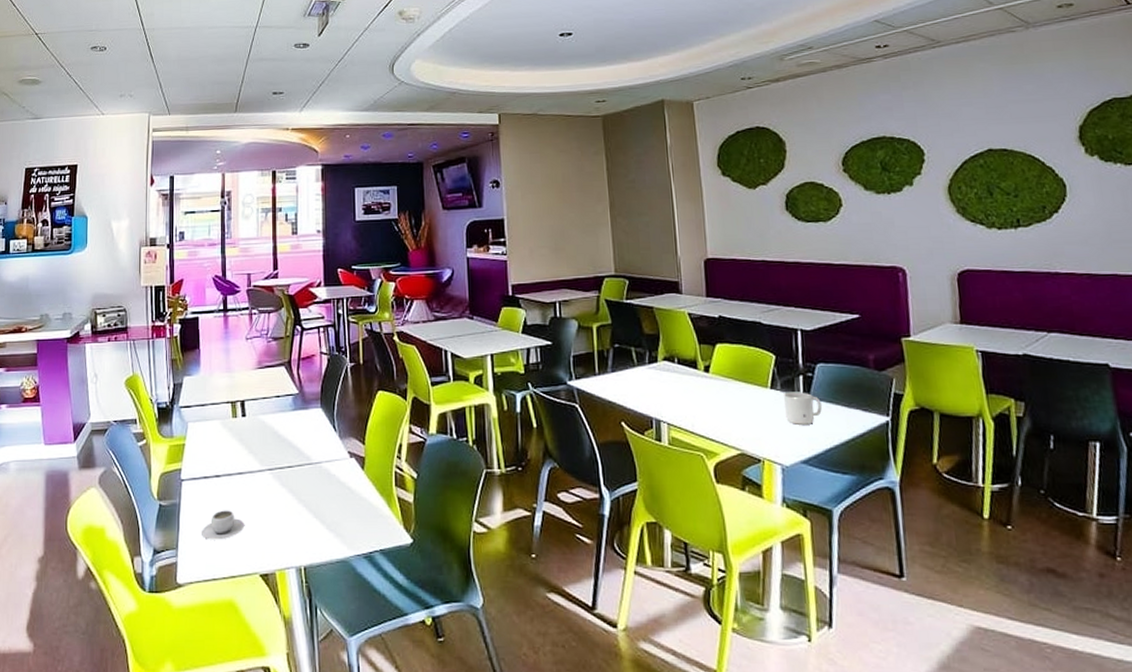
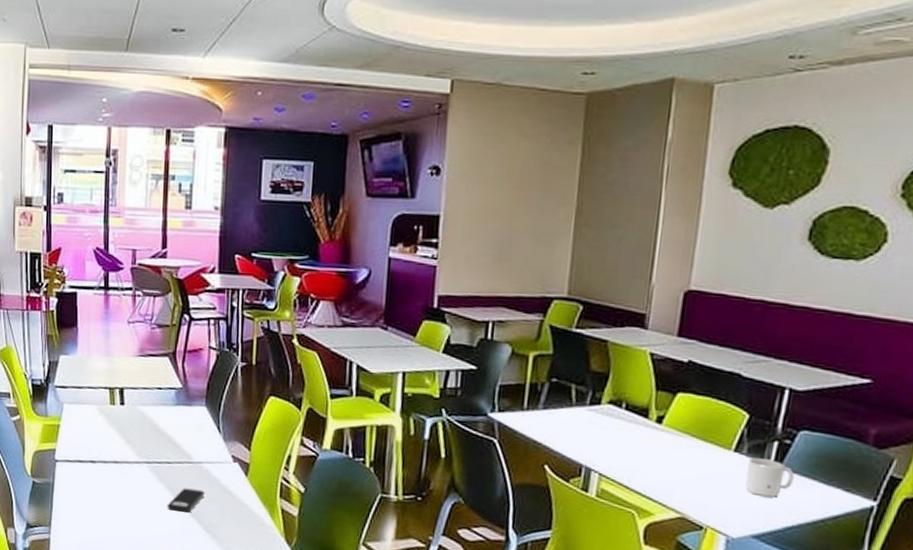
teacup: present [200,510,245,540] -> none [74,495,119,524]
phone: none [290,489,326,514] -> present [167,488,205,513]

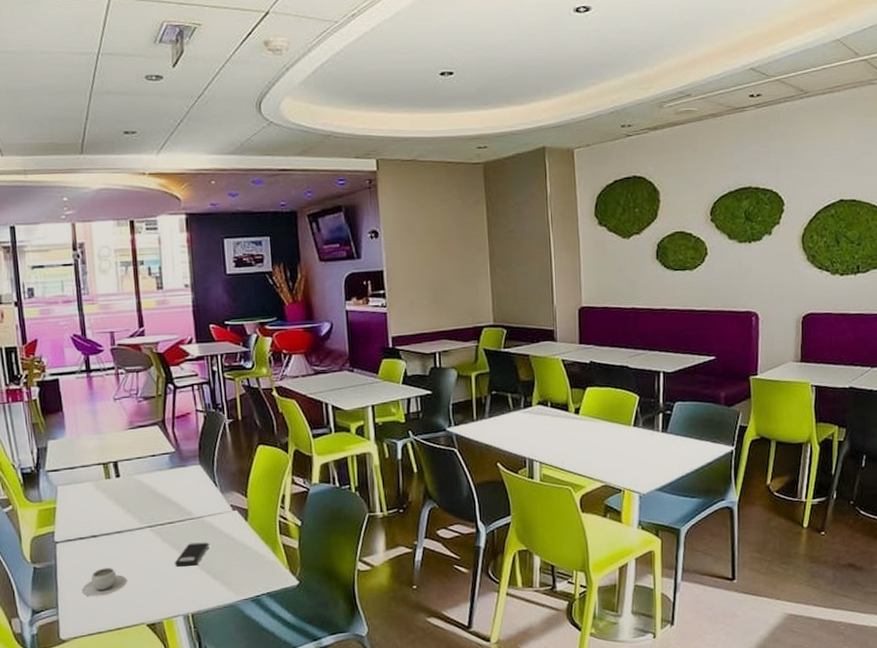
teacup: none [74,495,119,524] -> present [81,567,128,597]
mug: present [745,457,794,497] -> none [644,428,677,457]

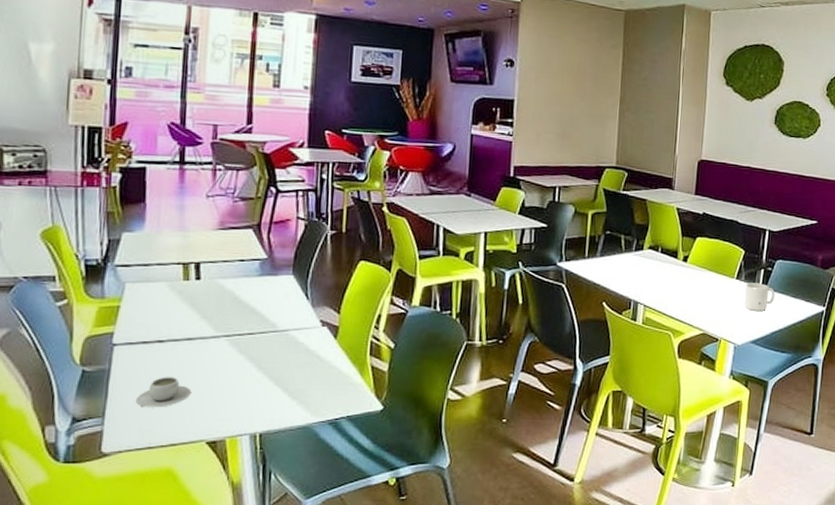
phone: present [174,542,209,567] -> none [248,357,291,382]
mug: none [644,428,677,457] -> present [745,283,775,311]

